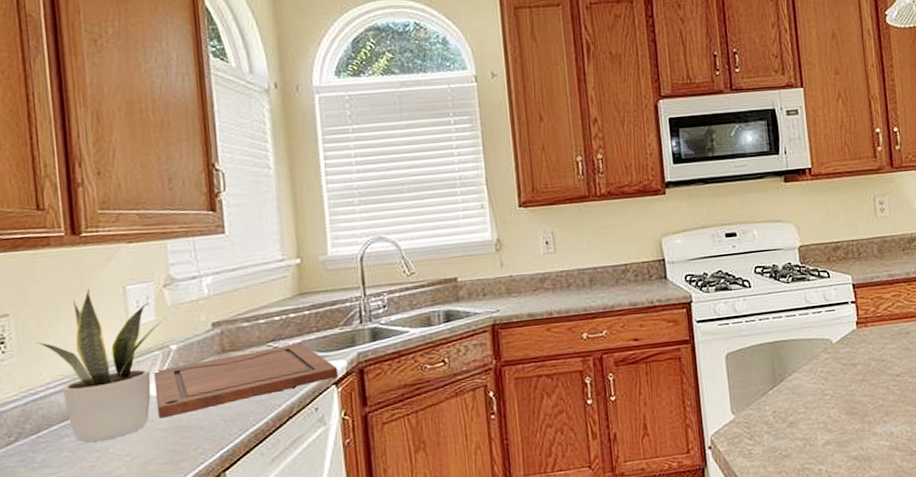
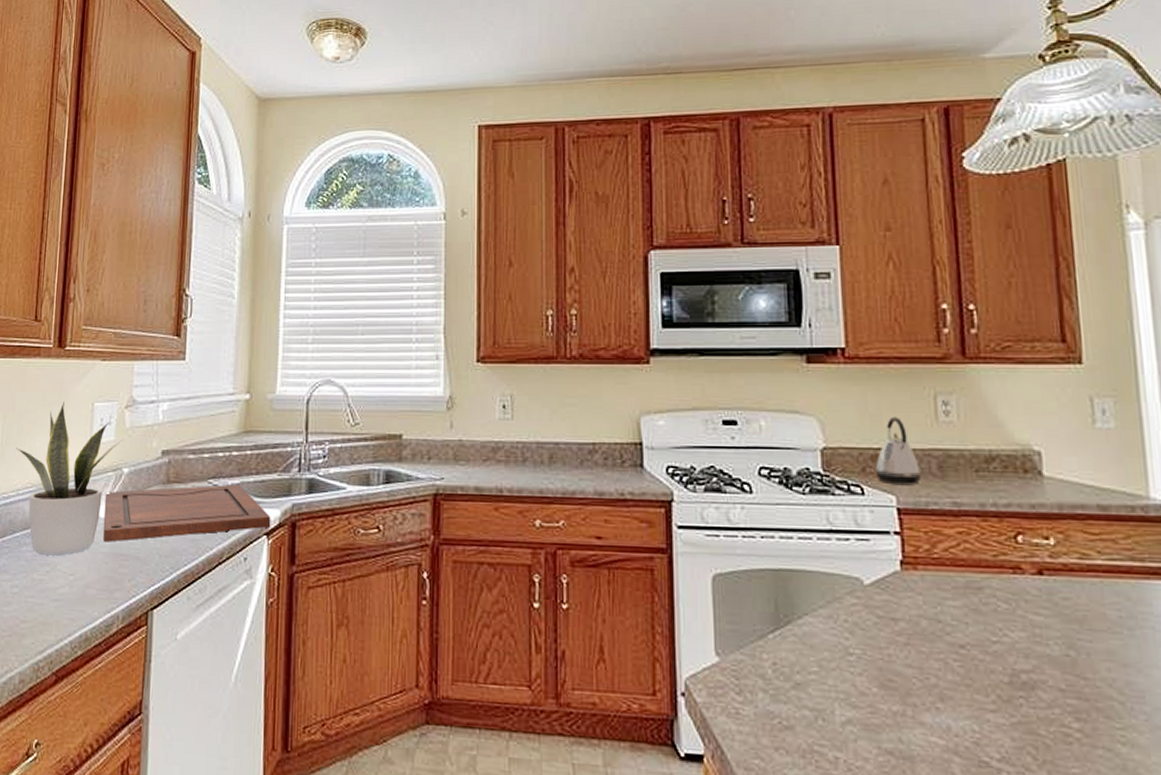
kettle: none [835,216,868,267] -> present [873,416,922,486]

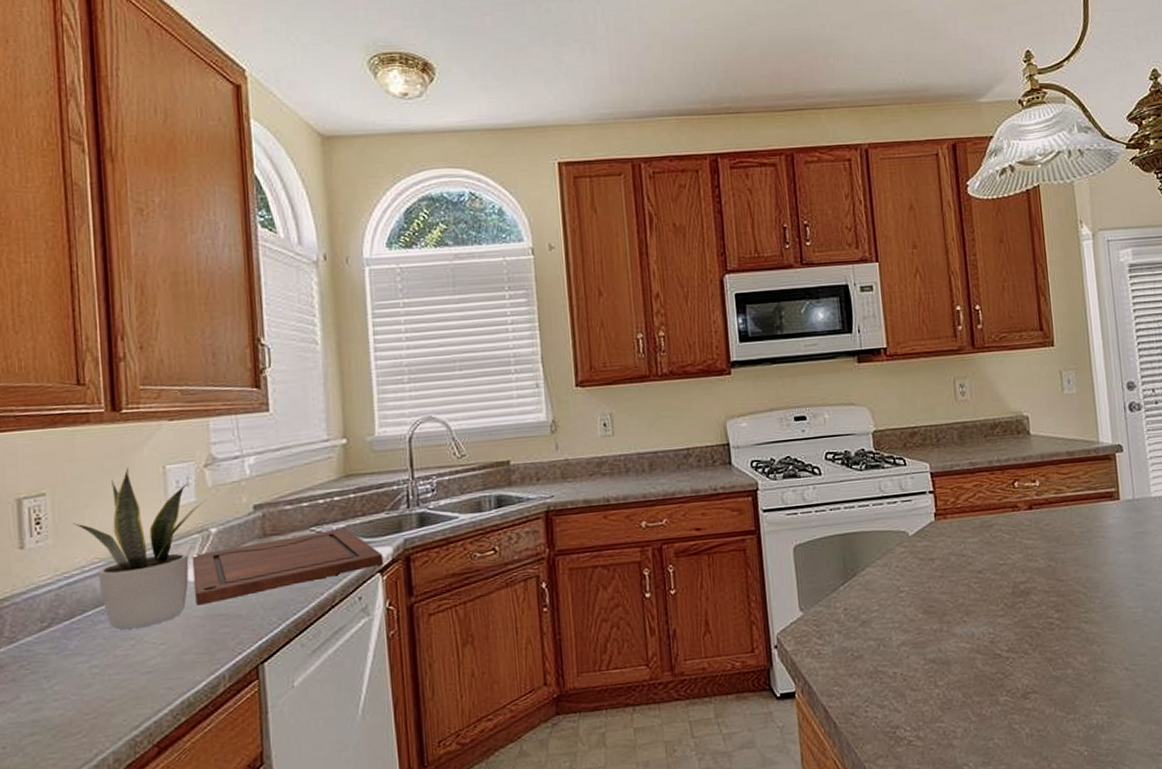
kettle: present [873,416,922,486] -> none [912,400,947,455]

